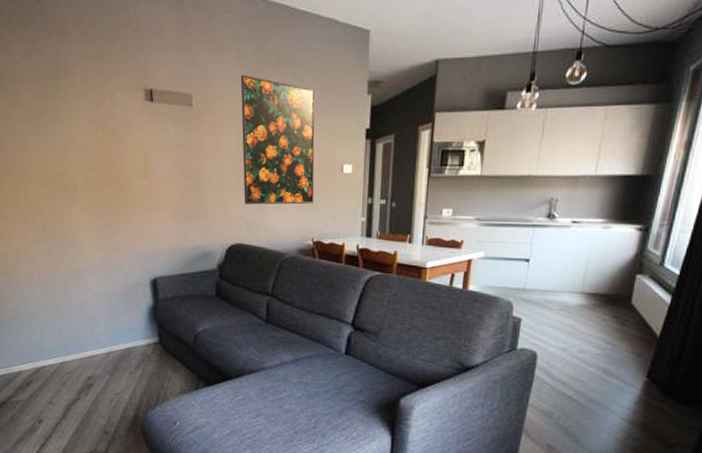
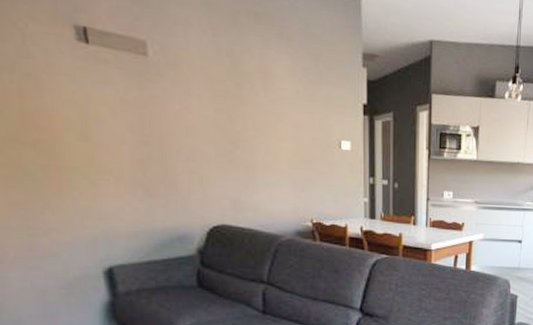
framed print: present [240,75,316,205] -> none [211,26,310,182]

